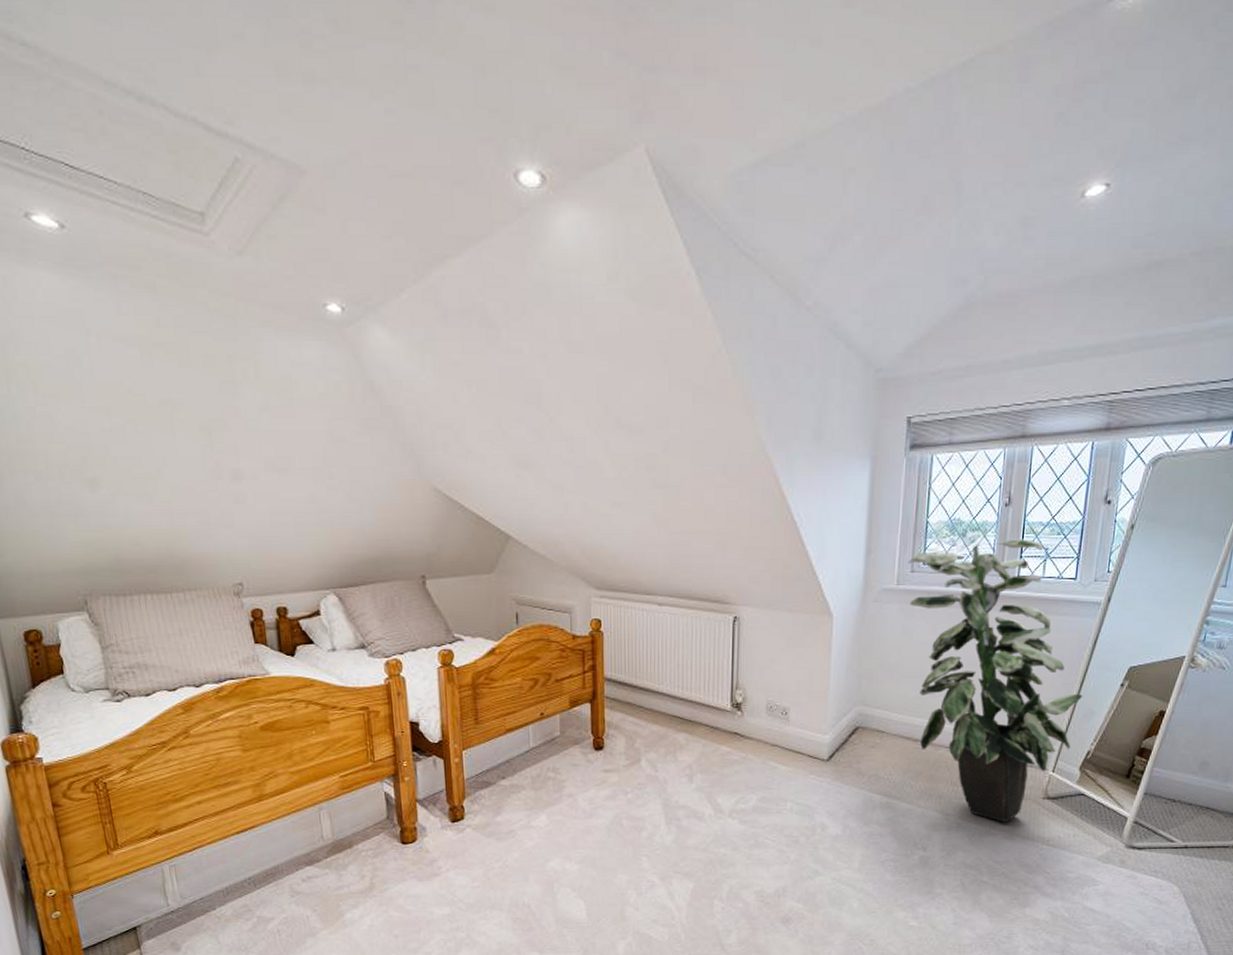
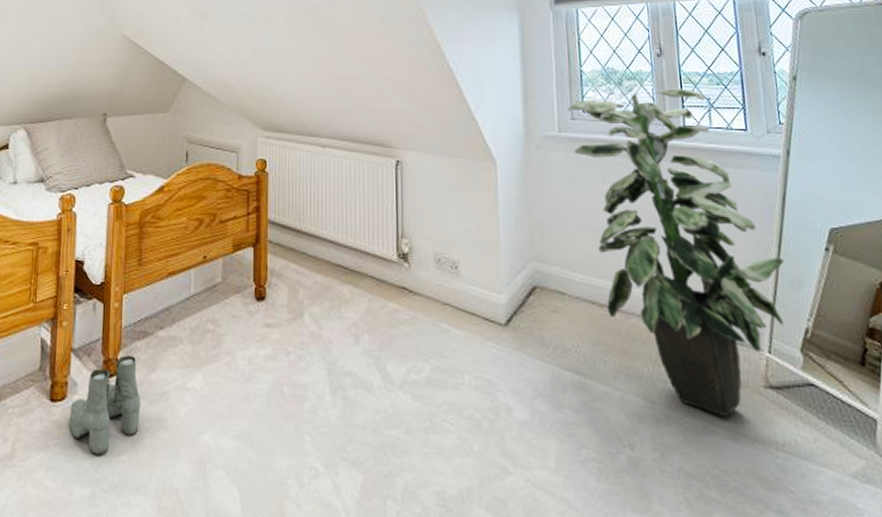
boots: none [421,802,490,883] -> present [69,354,141,455]

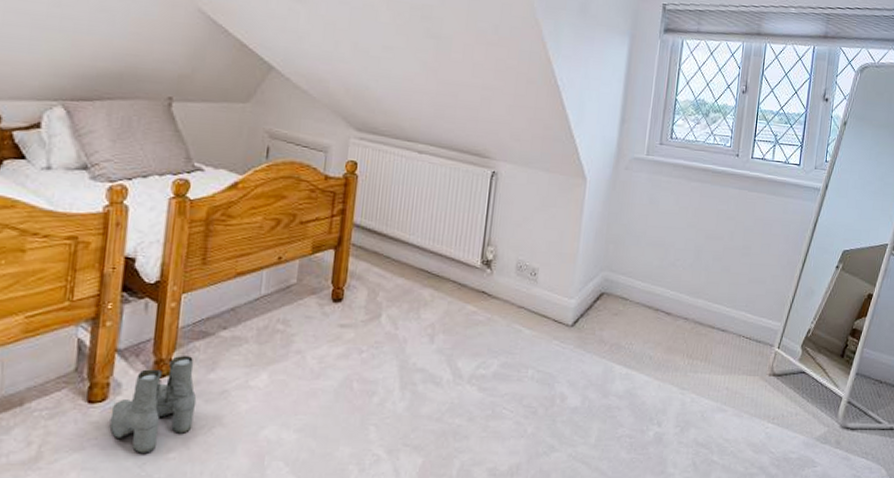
indoor plant: present [567,88,785,416] -> none [657,123,805,398]

